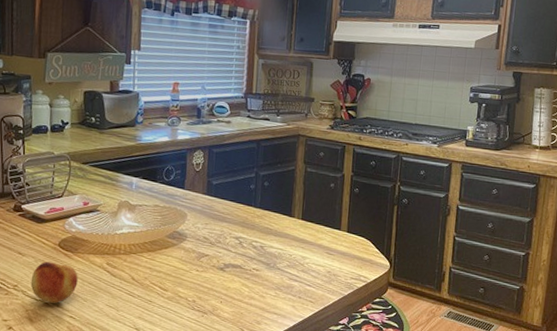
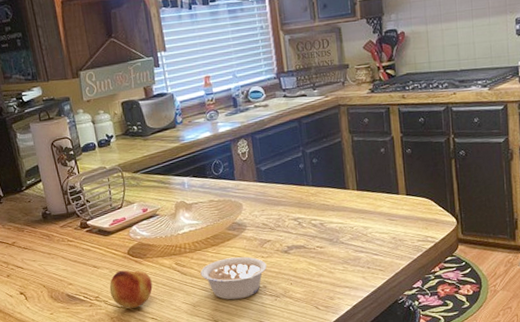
legume: none [130,266,200,310] -> present [200,257,267,300]

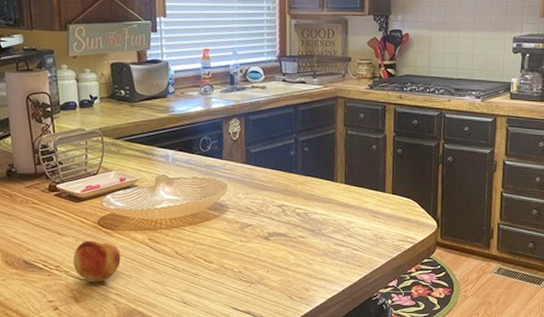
legume: present [200,257,267,300] -> none [174,239,245,283]

